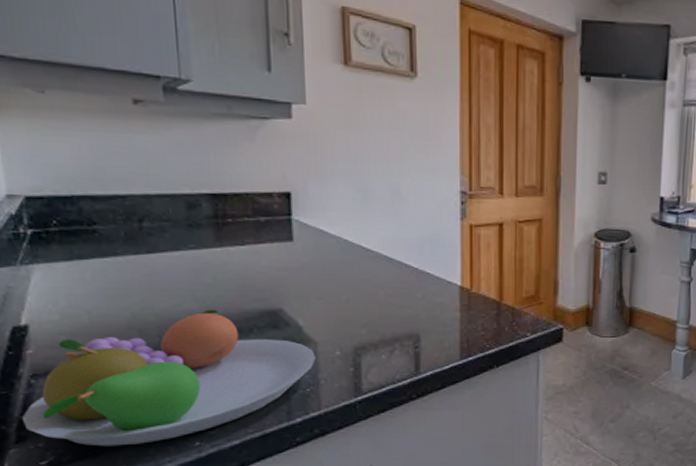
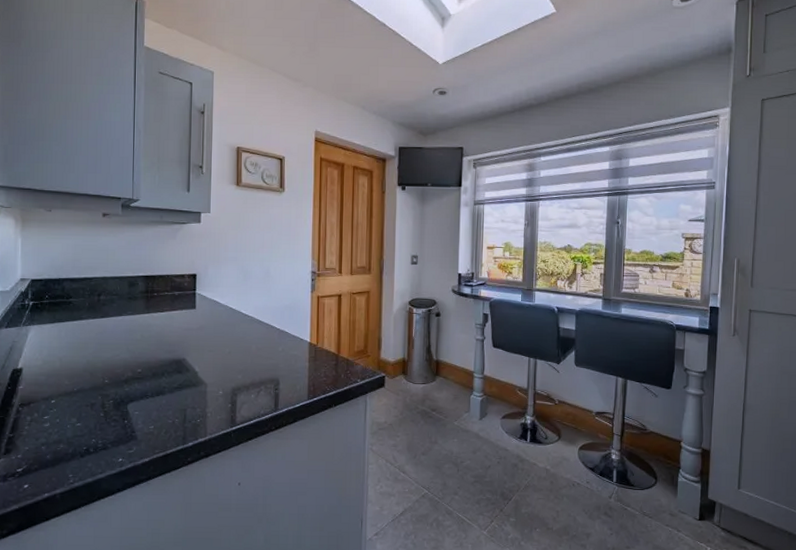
fruit bowl: present [23,309,316,447] -> none [11,358,205,459]

